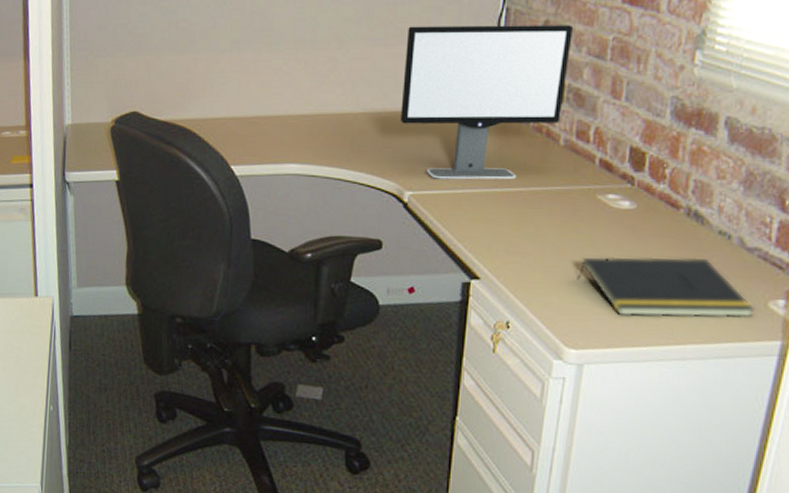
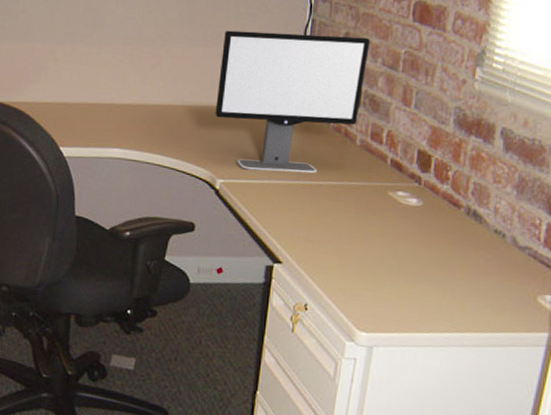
notepad: present [577,256,755,318] -> none [369,248,525,310]

